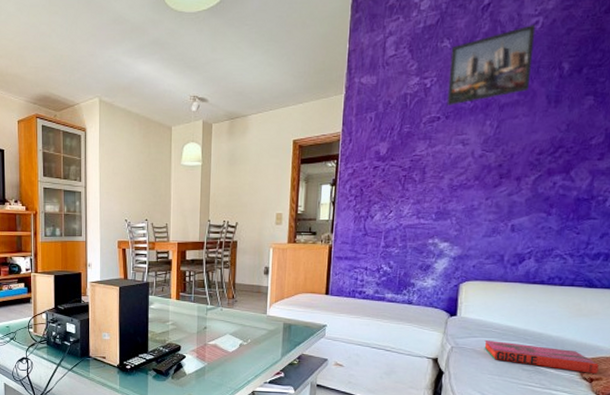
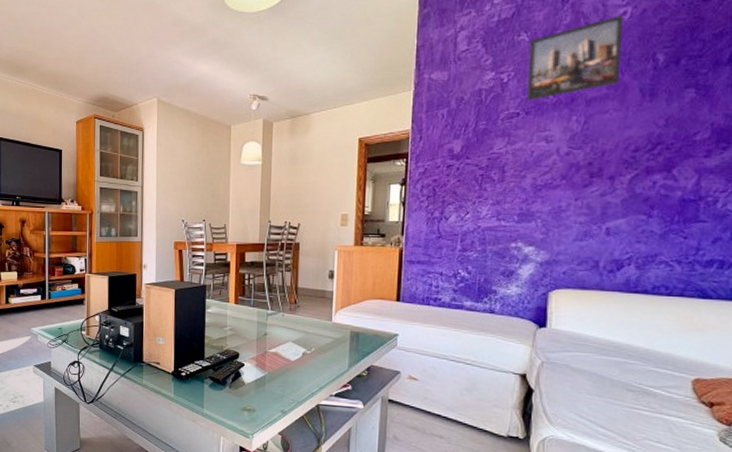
hardback book: present [484,340,599,375] -> none [580,356,720,399]

